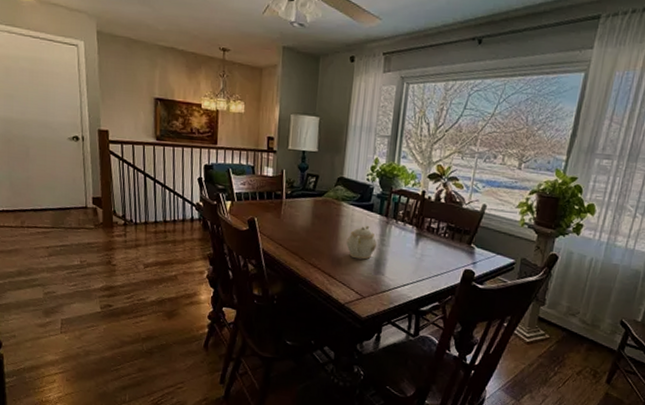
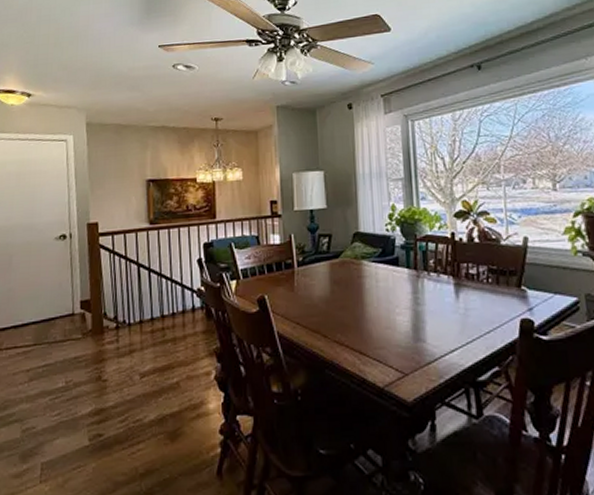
teapot: present [346,225,378,260] -> none [374,283,411,327]

